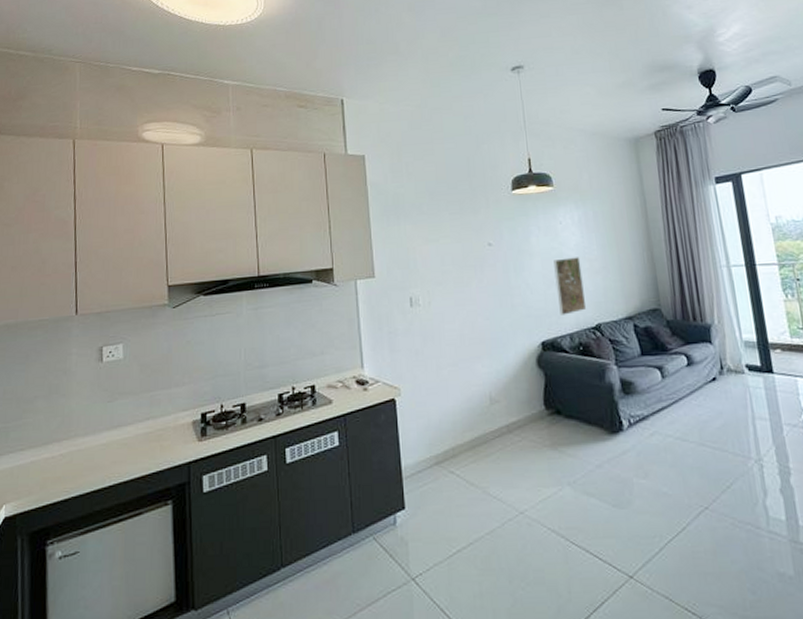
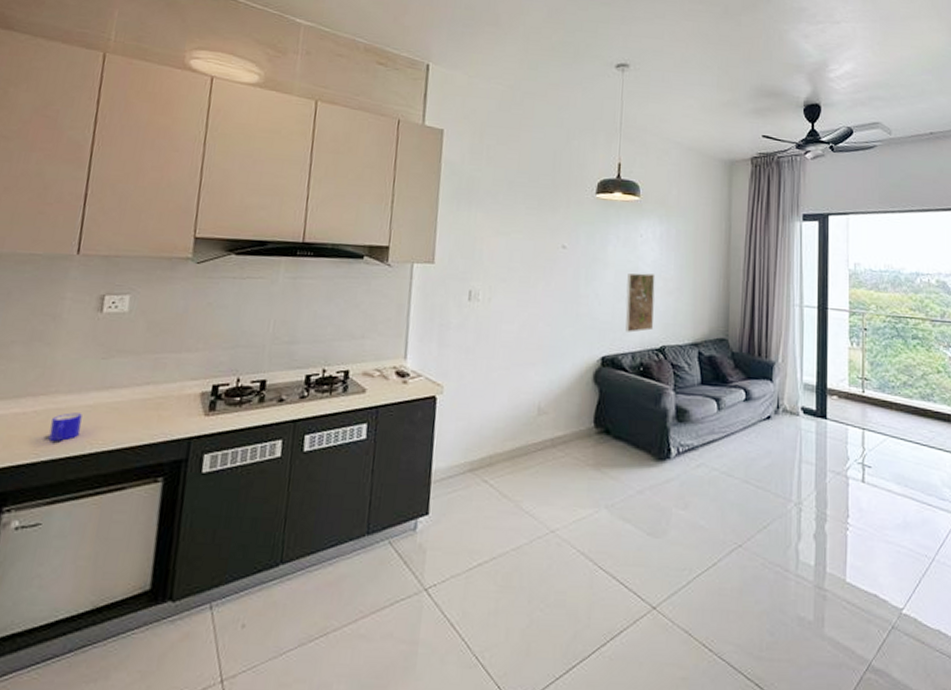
mug: none [75,452,100,478] -> present [48,412,82,441]

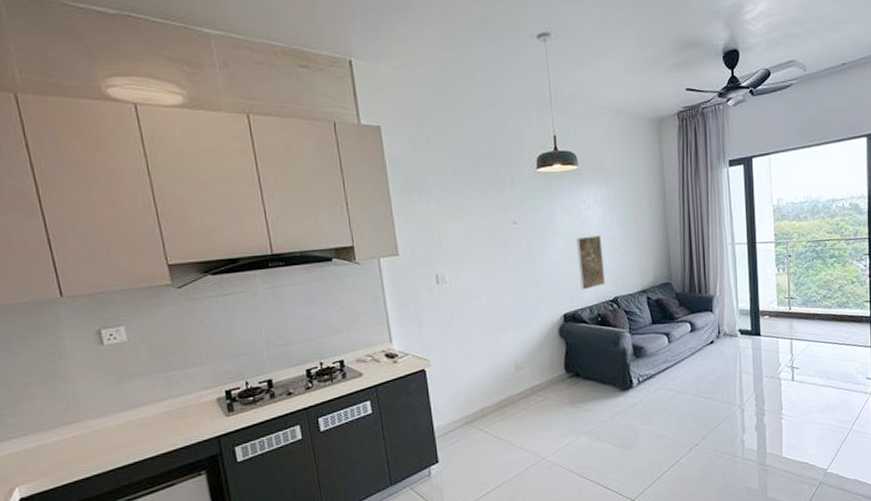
mug: present [48,412,82,441] -> none [91,432,120,458]

